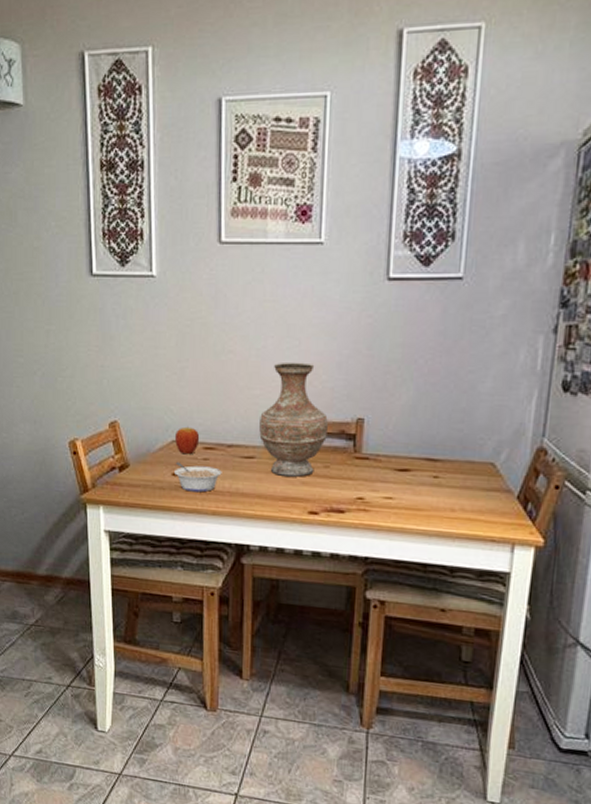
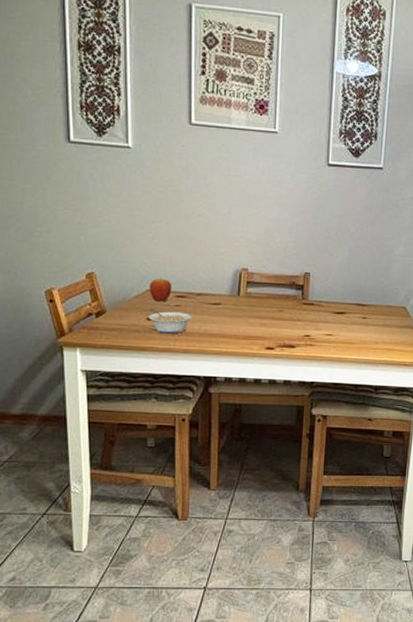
vase: present [259,362,328,477] -> none [224,226,282,320]

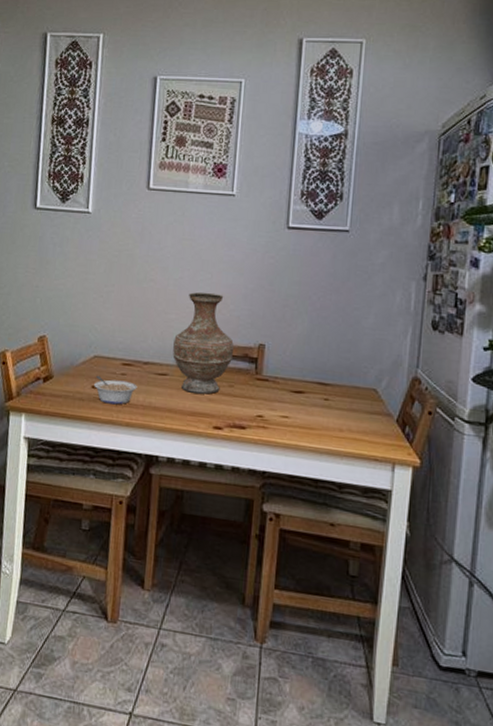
fruit: present [150,278,172,302] -> none [97,344,120,370]
vase: none [224,226,282,320] -> present [172,292,234,395]

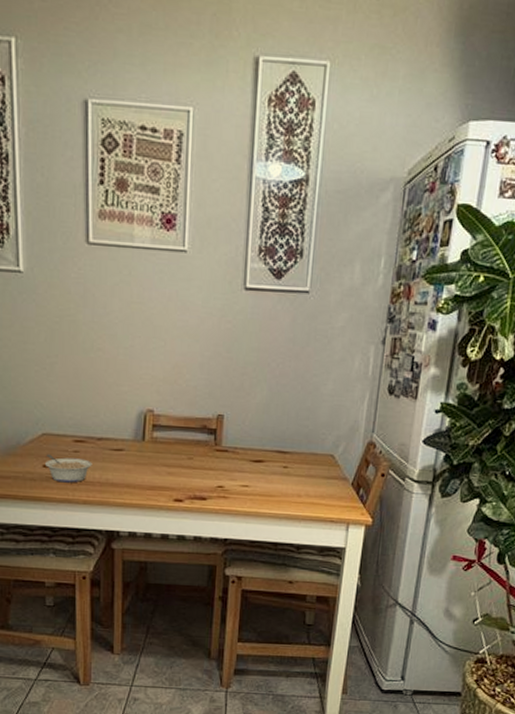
vase: present [172,292,234,395] -> none [128,361,191,468]

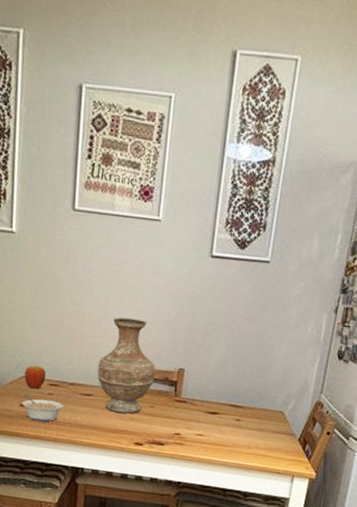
fruit: none [46,420,70,447] -> present [24,365,47,390]
vase: none [128,361,191,468] -> present [97,317,156,414]

